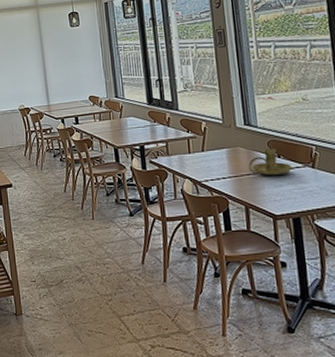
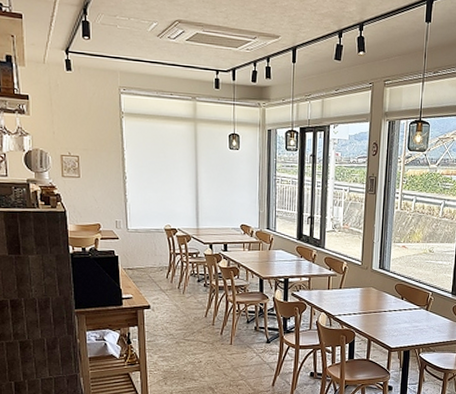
candle holder: present [249,148,292,176] -> none [377,290,411,315]

